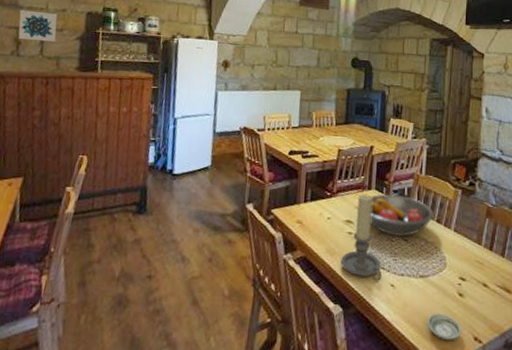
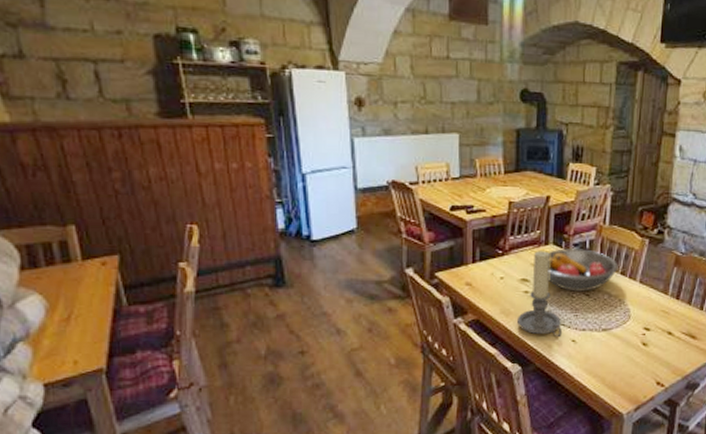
wall art: present [18,9,58,42] -> none [53,32,117,78]
saucer: present [427,313,461,340] -> none [610,363,644,387]

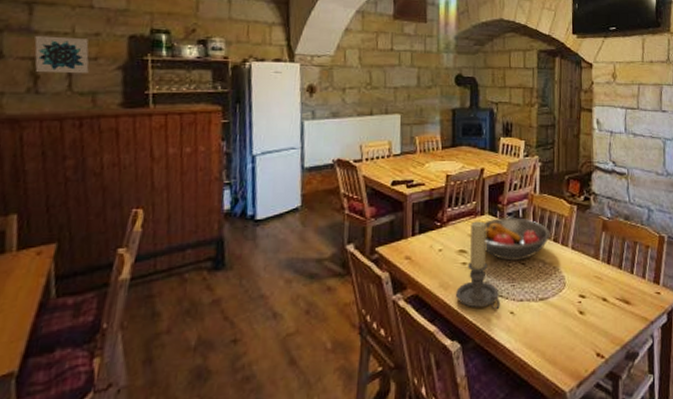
wall art: none [53,32,117,78] -> present [34,35,89,74]

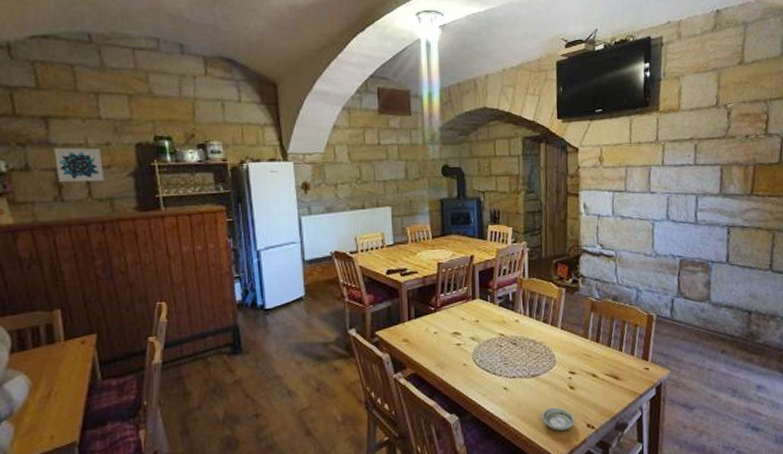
candle holder: present [456,221,500,310] -> none [452,305,494,386]
fruit bowl: present [484,218,551,261] -> none [476,301,540,341]
saucer: none [549,334,584,361] -> present [542,407,575,431]

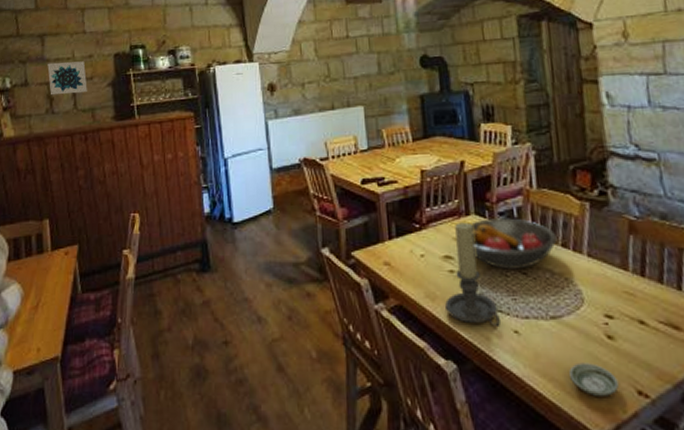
candle holder: none [452,305,494,386] -> present [445,222,500,328]
fruit bowl: none [476,301,540,341] -> present [471,218,558,269]

